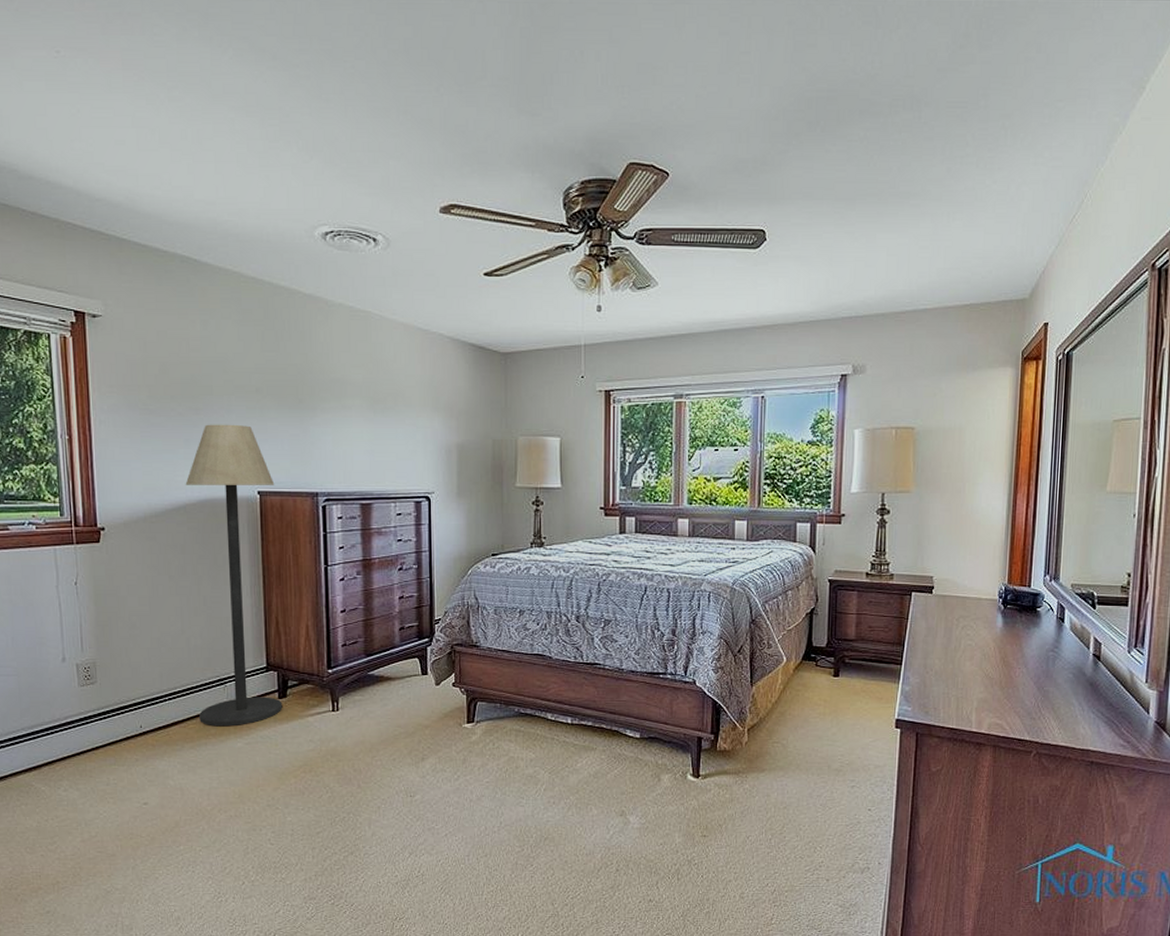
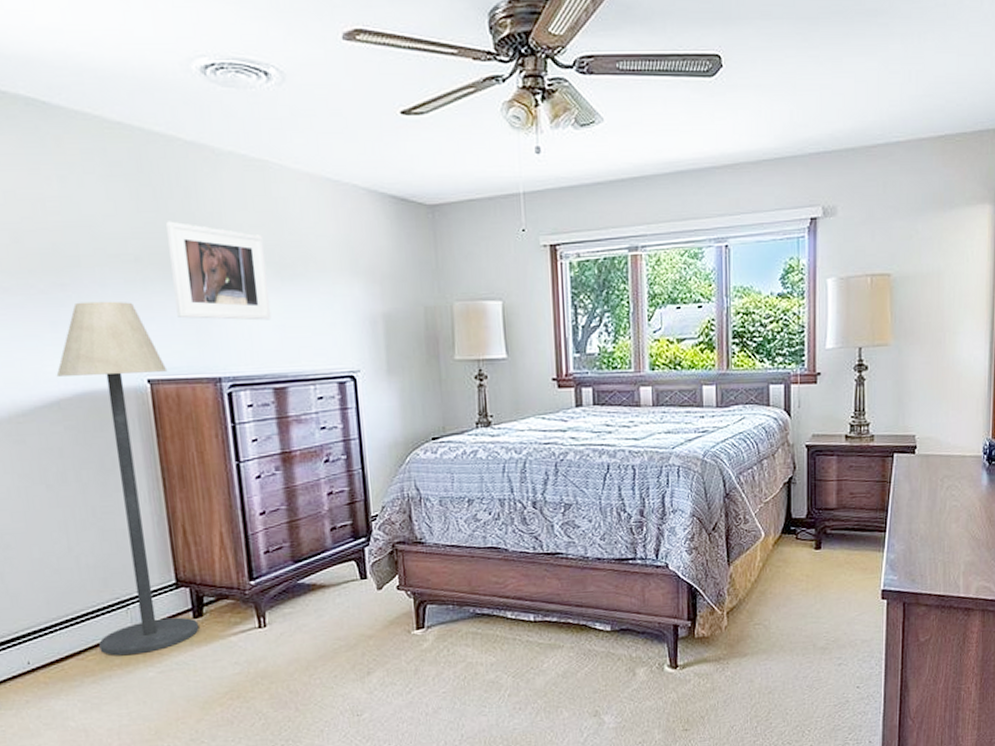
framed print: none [283,359,364,446] -> present [165,221,272,321]

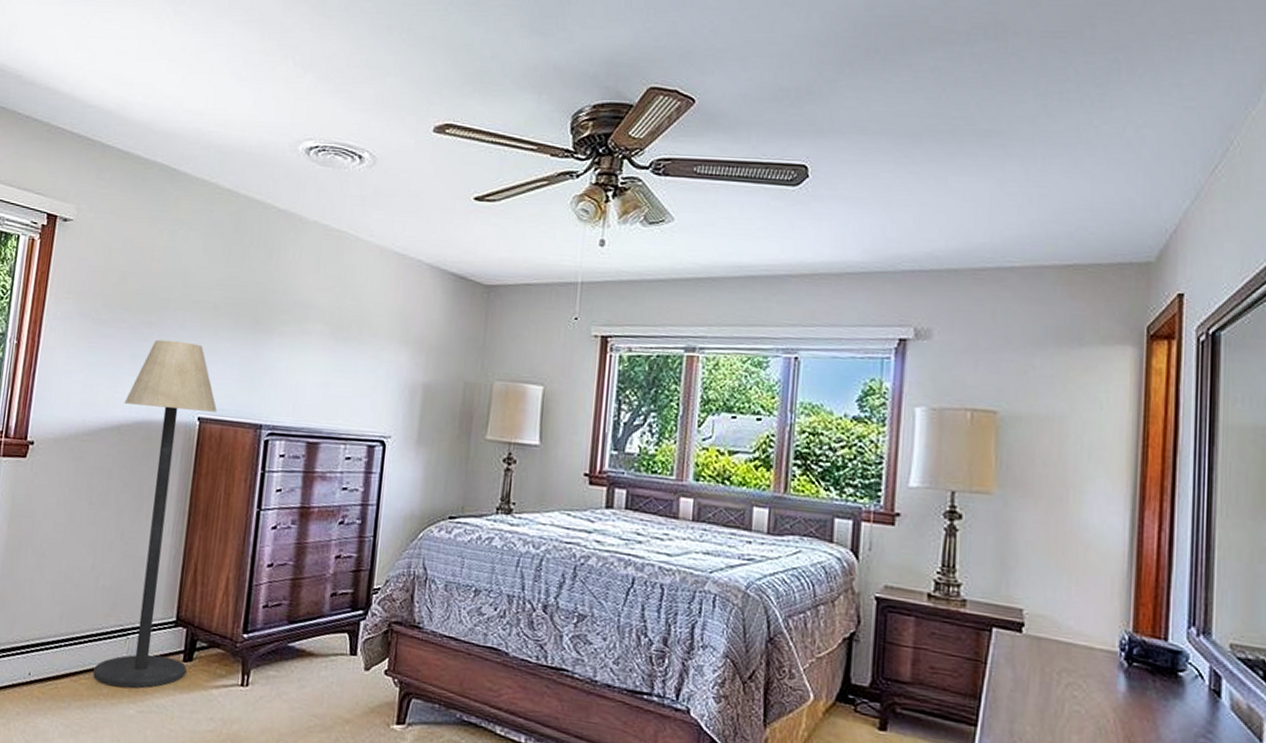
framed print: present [165,221,272,321] -> none [237,276,328,377]

